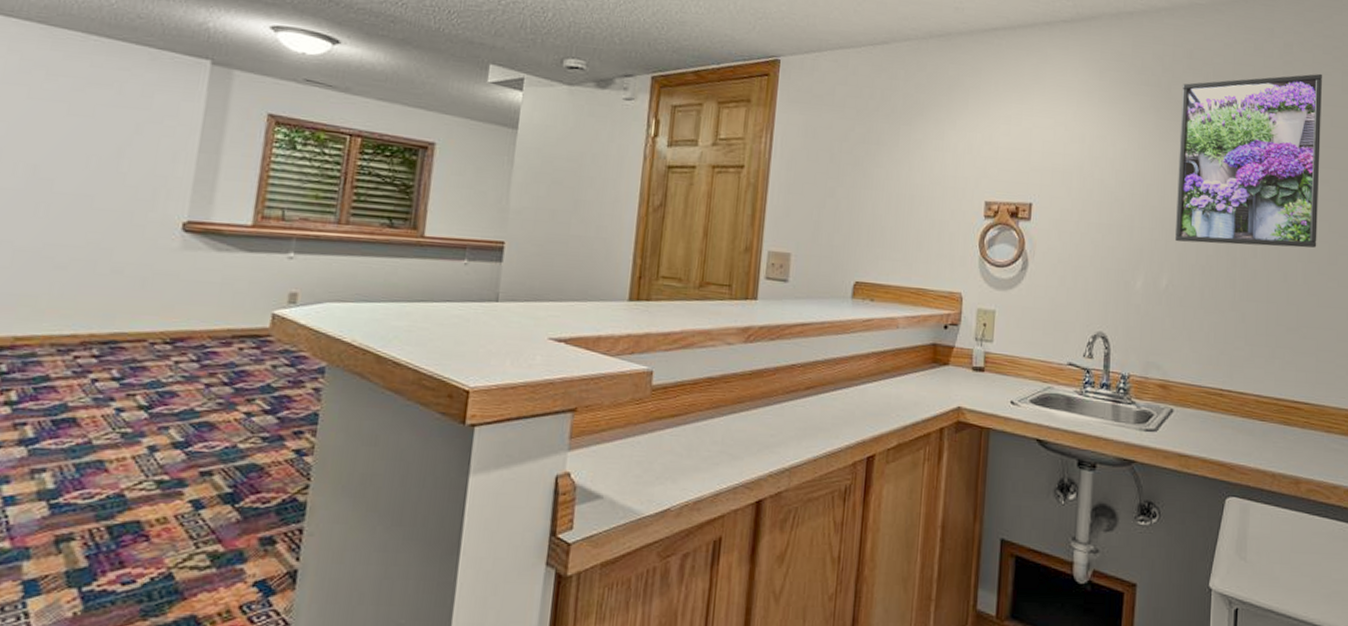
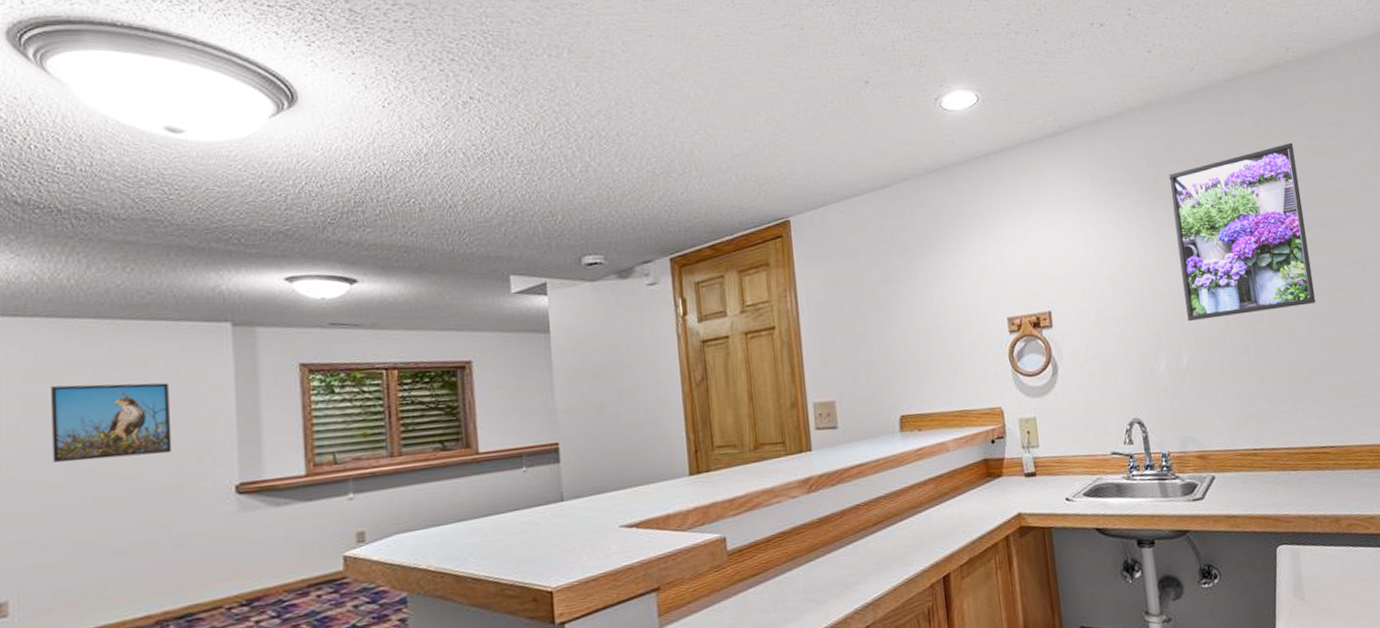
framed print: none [16,91,140,179] -> present [50,382,172,463]

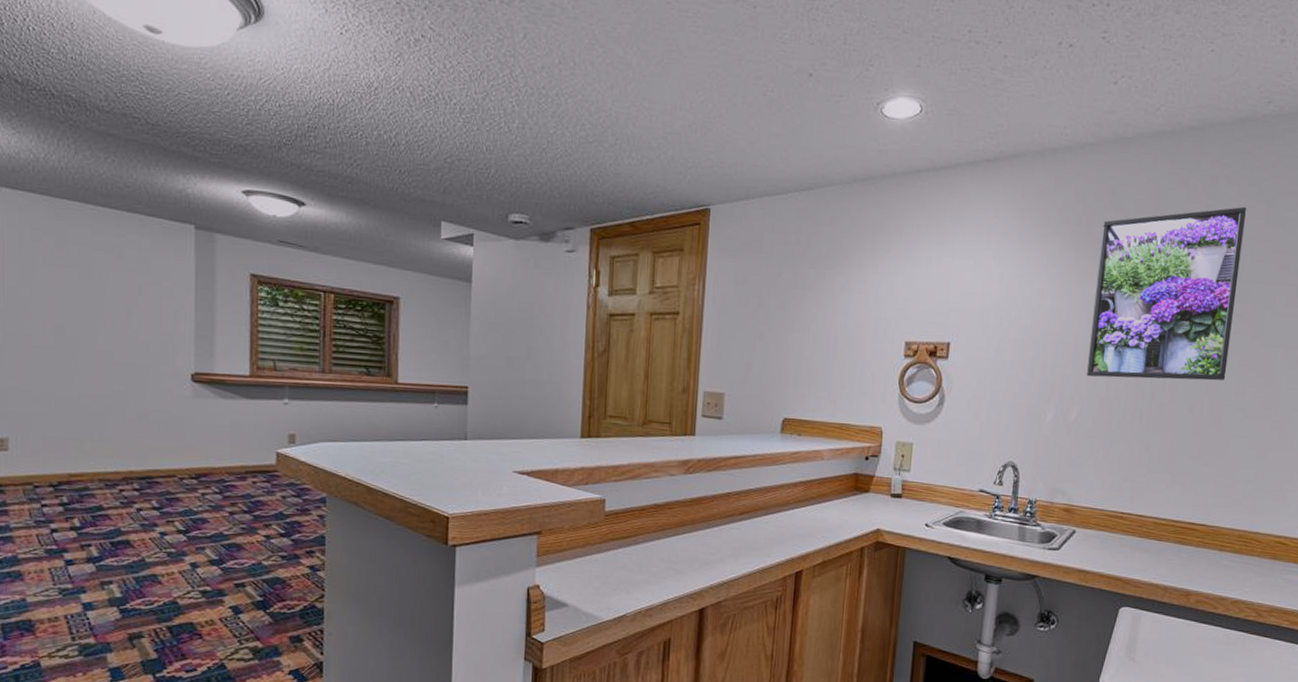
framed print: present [50,382,172,463] -> none [43,259,141,336]

